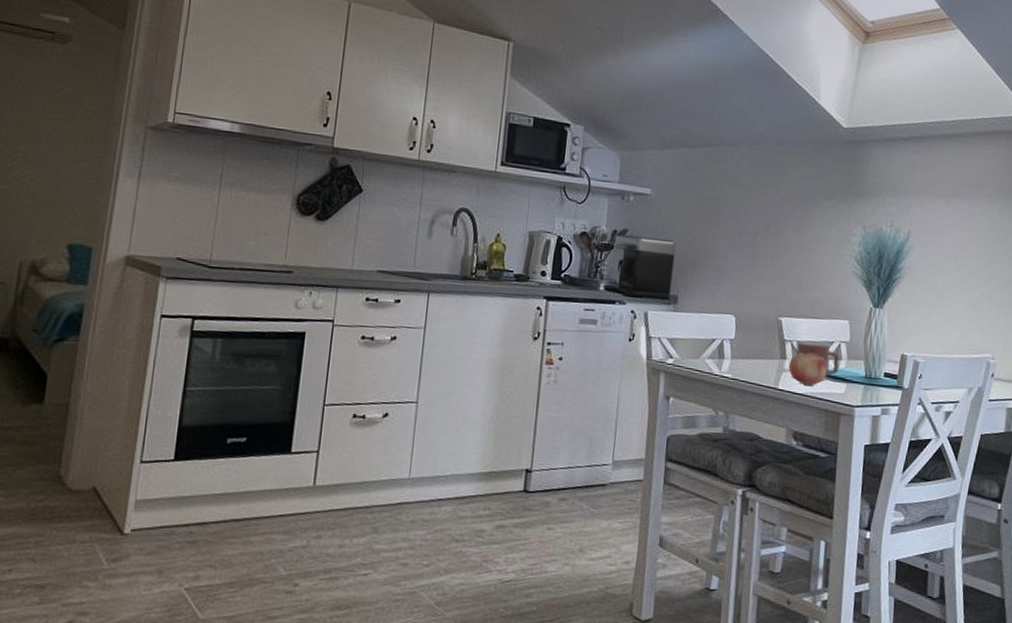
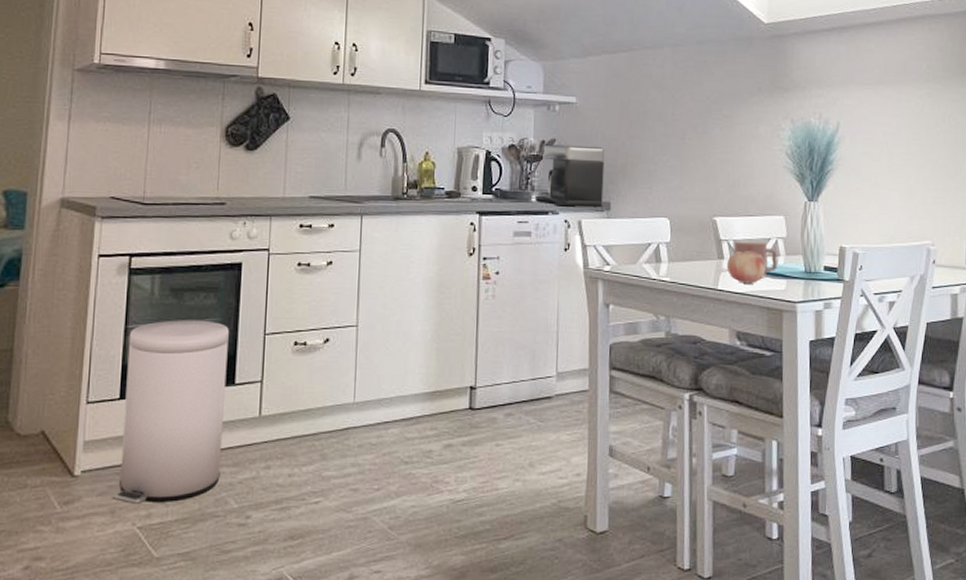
pedal bin: none [160,385,288,566] -> present [112,320,229,505]

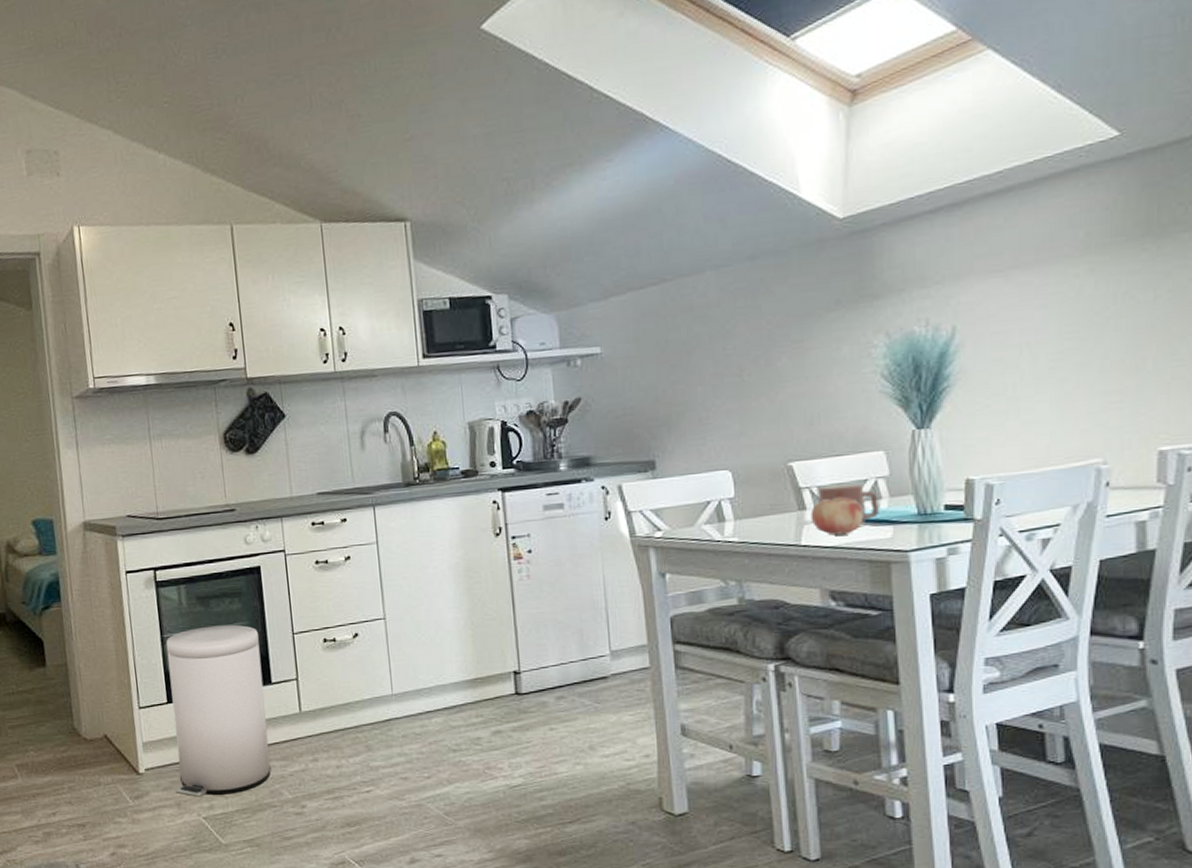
coffee maker: present [536,144,605,208] -> none [564,400,646,473]

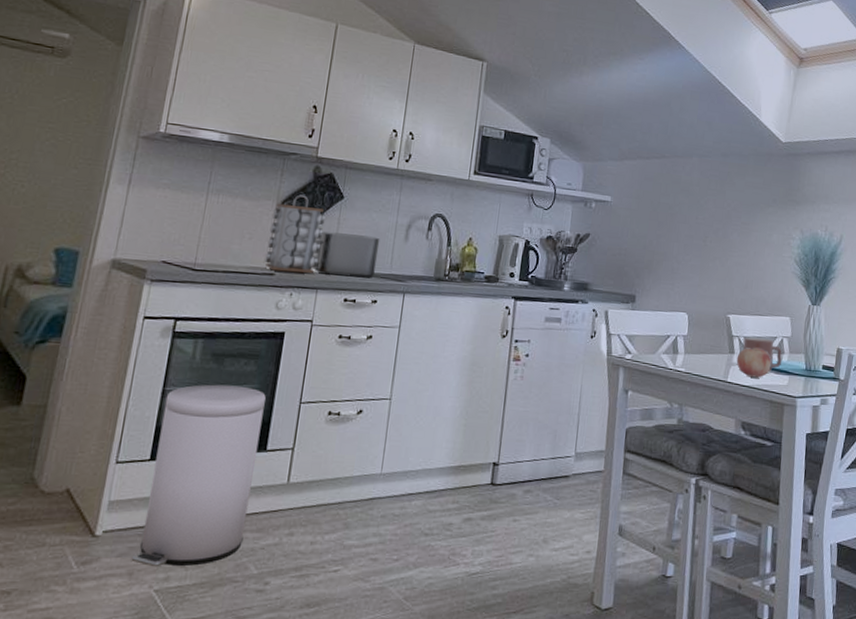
spice rack: none [218,422,276,506] -> present [265,194,326,274]
toaster: none [268,451,337,501] -> present [314,231,380,279]

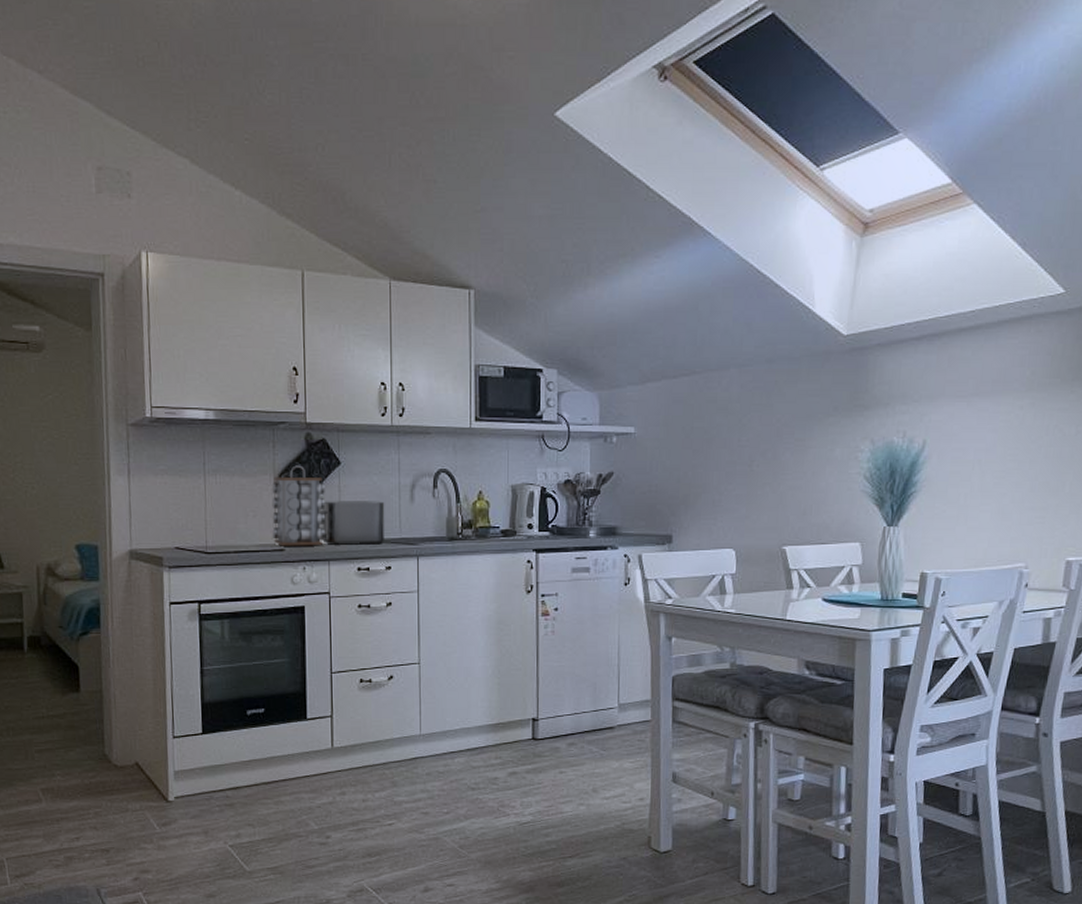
pedal bin: present [131,384,266,568] -> none [204,661,300,826]
fruit: present [736,347,771,378] -> none [796,580,839,613]
mug: present [742,336,782,374] -> none [802,569,852,608]

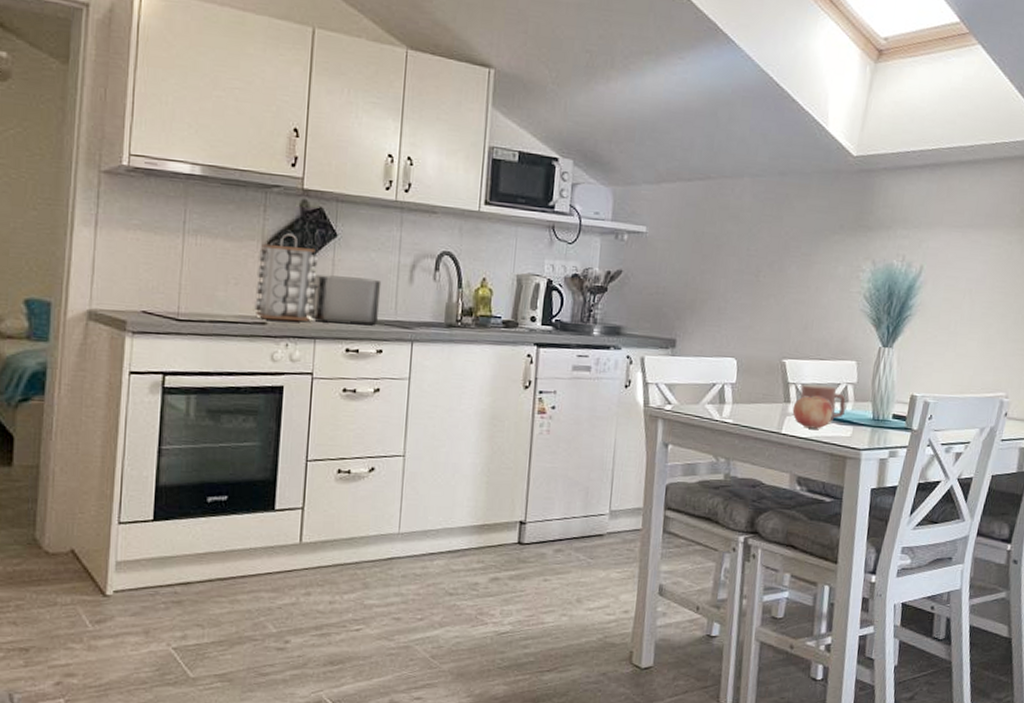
fruit: none [796,580,839,613] -> present [792,395,833,429]
mug: none [802,569,852,608] -> present [799,384,846,424]

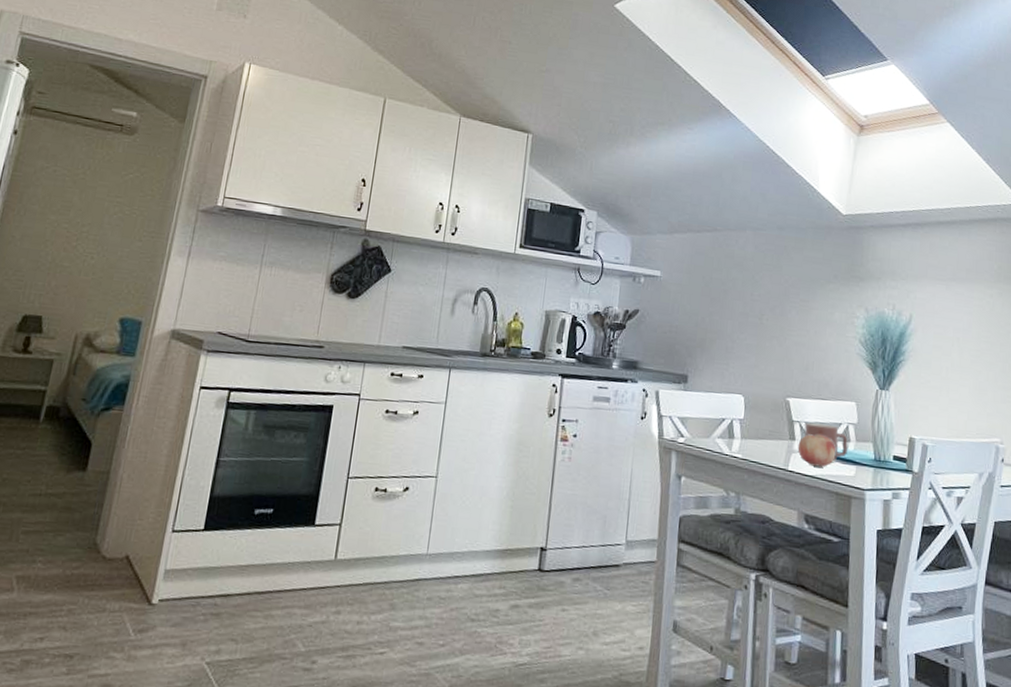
spice rack: present [254,233,318,322] -> none [314,267,373,347]
toaster: present [309,274,382,326] -> none [362,304,427,353]

